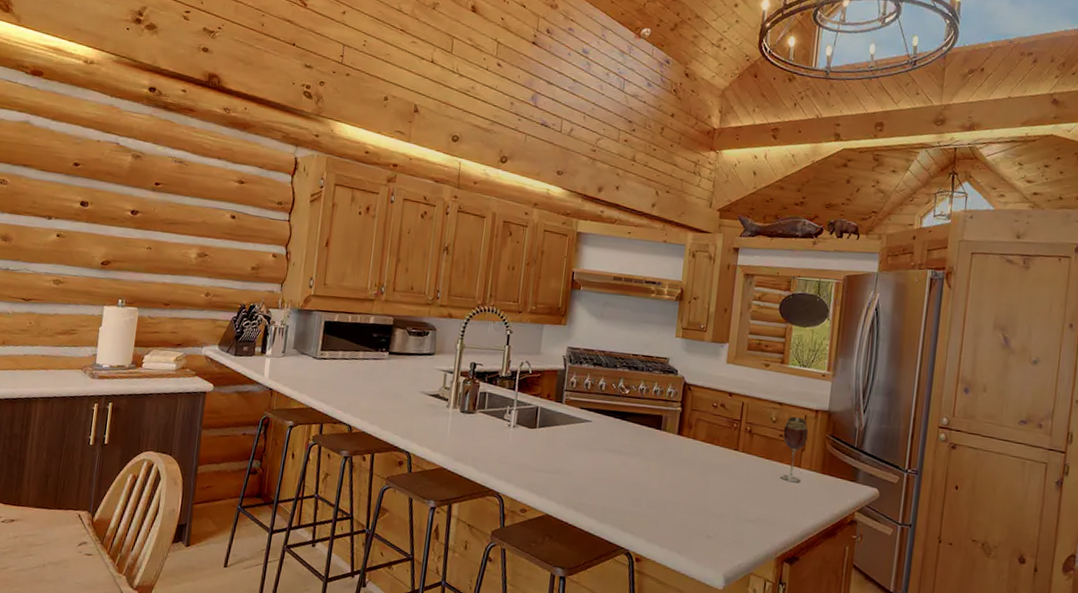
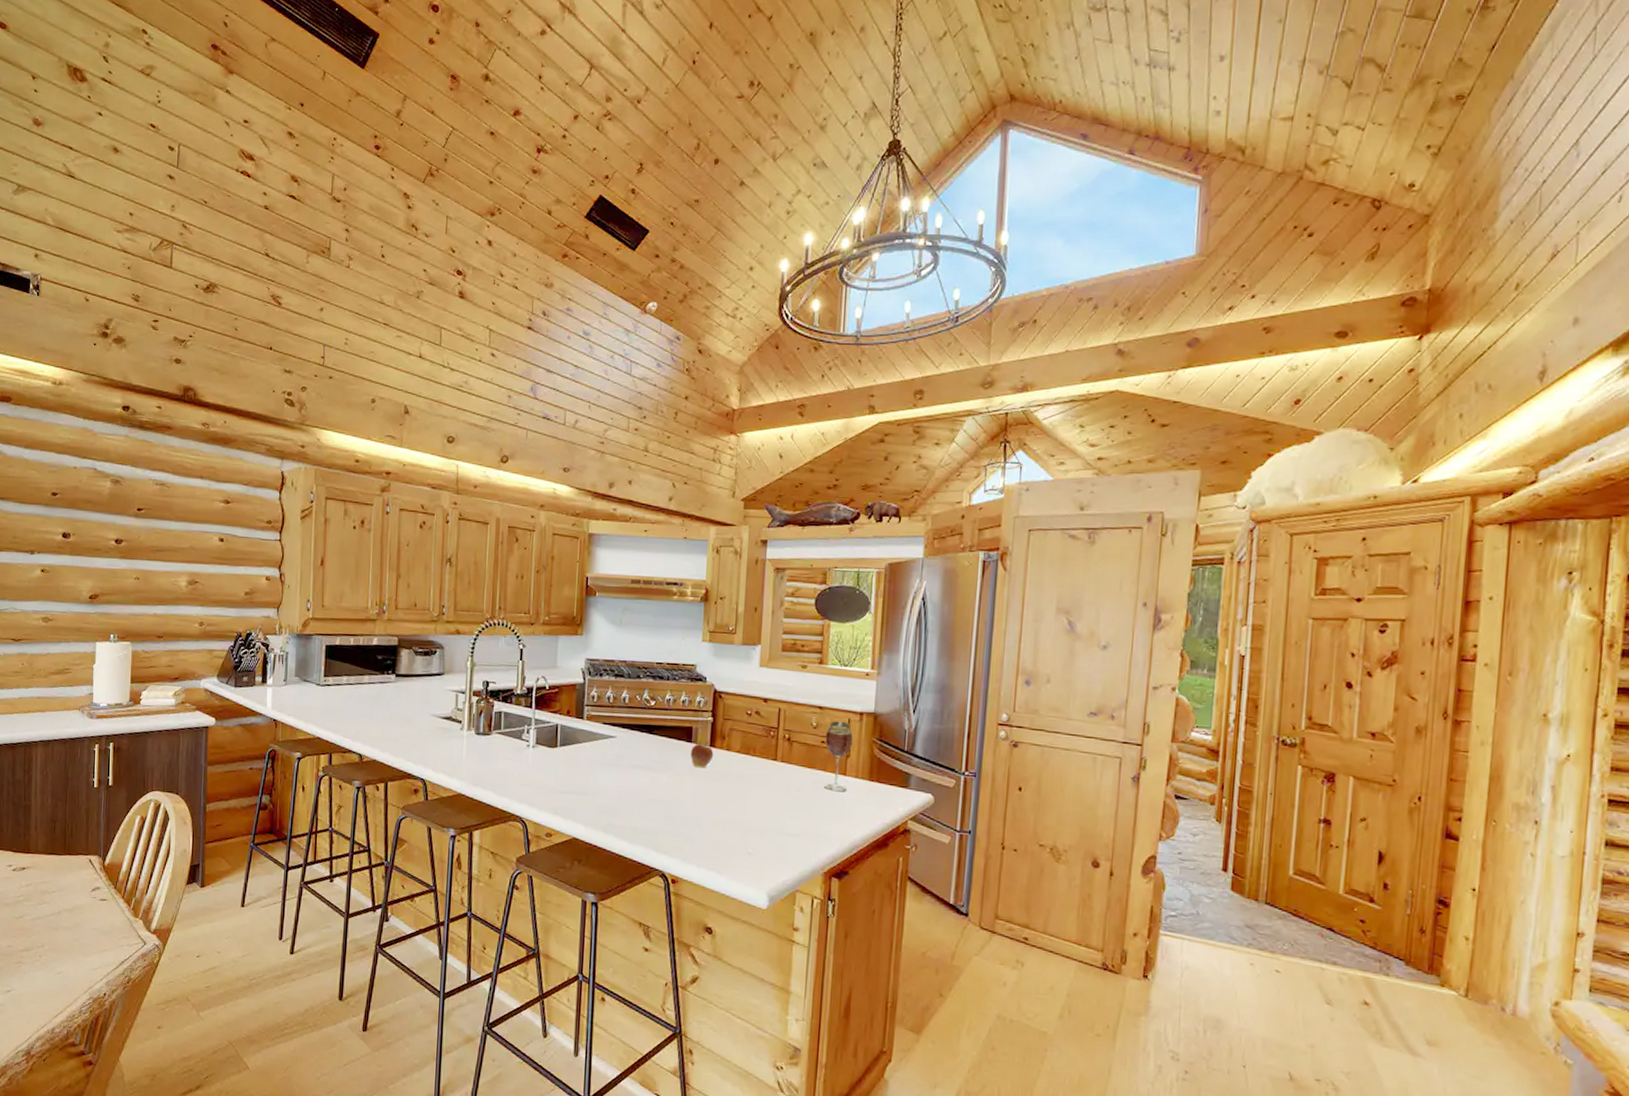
fruit: none [659,429,681,455] -> present [690,741,714,768]

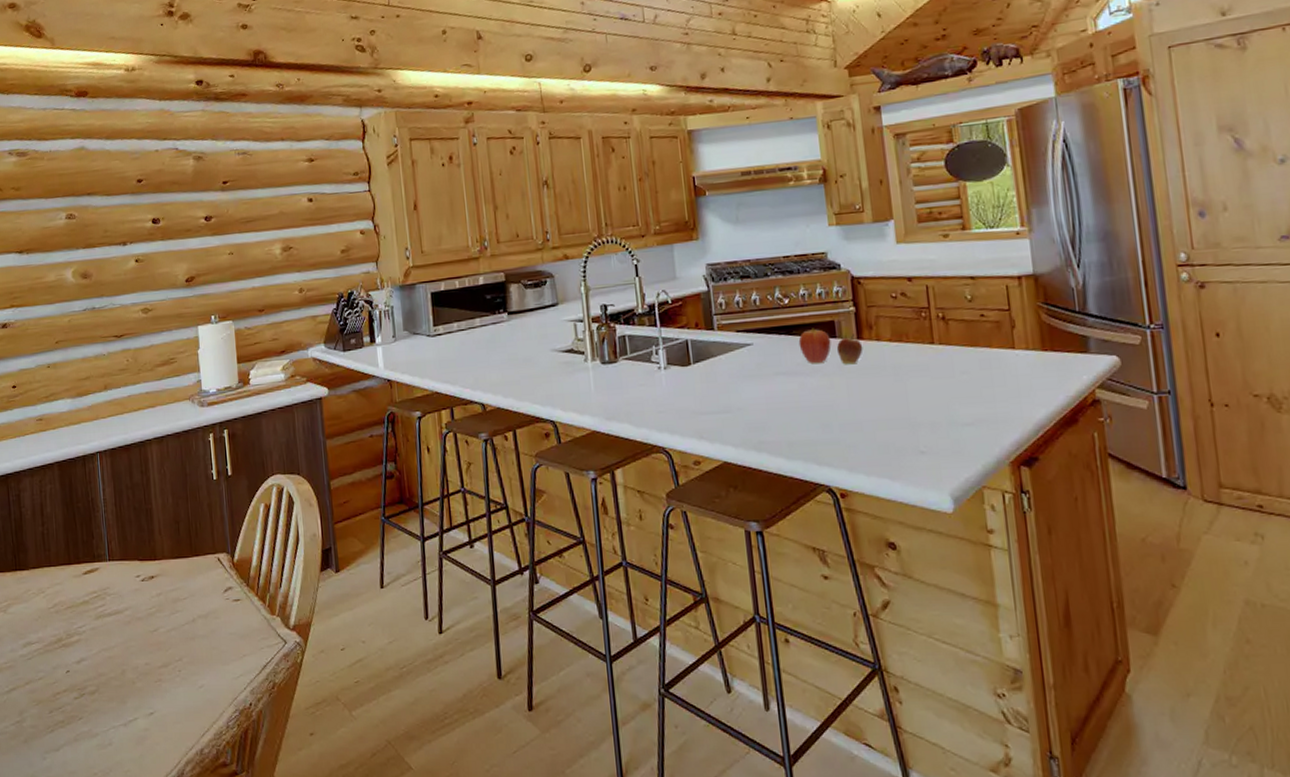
fruit: none [657,730,687,763] -> present [798,328,831,364]
wineglass: present [825,721,853,792] -> none [983,289,1019,369]

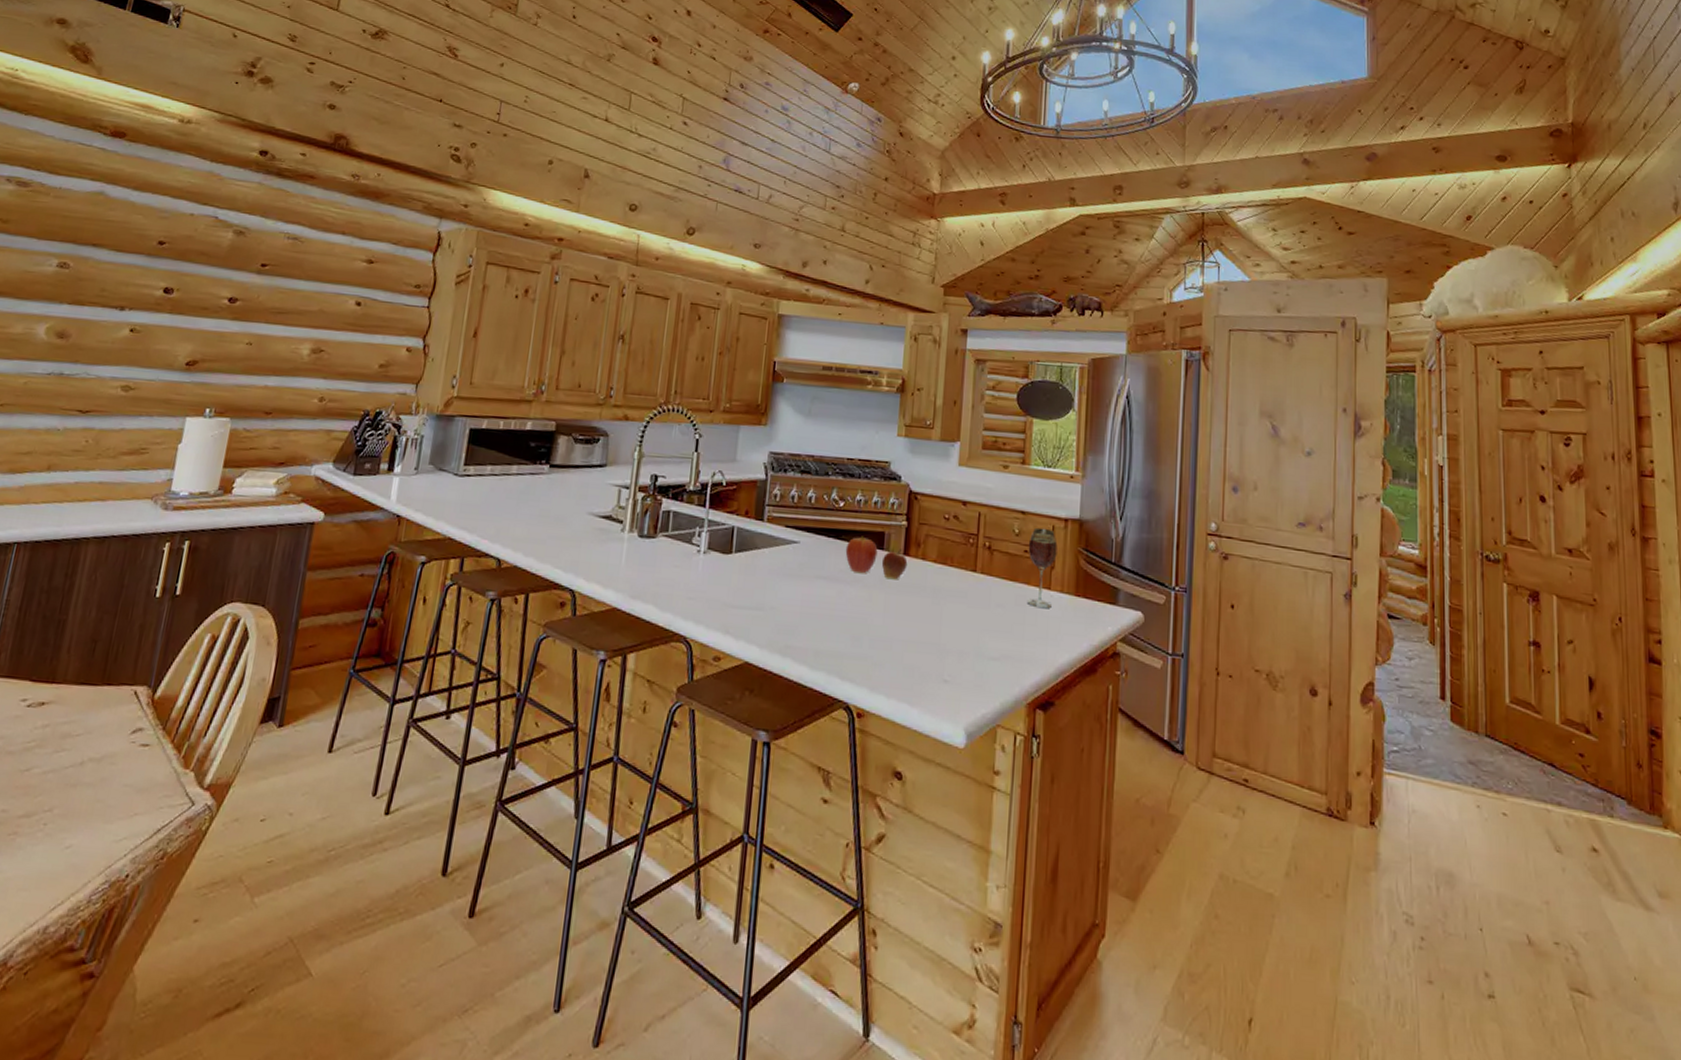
wineglass: none [983,289,1019,369] -> present [1028,527,1058,609]

